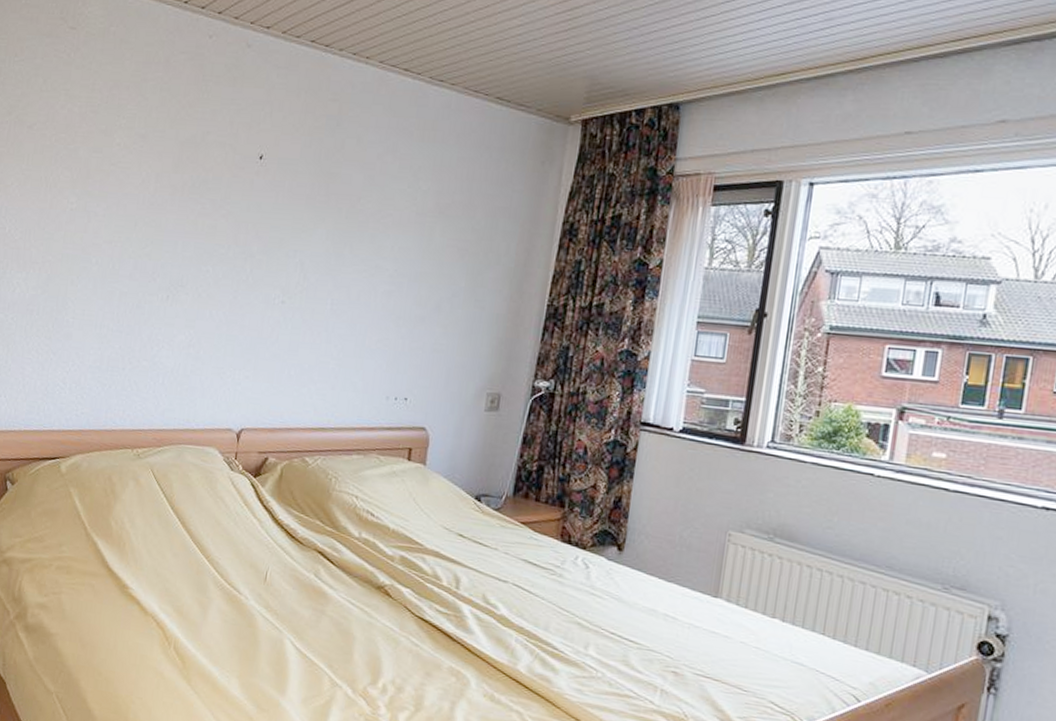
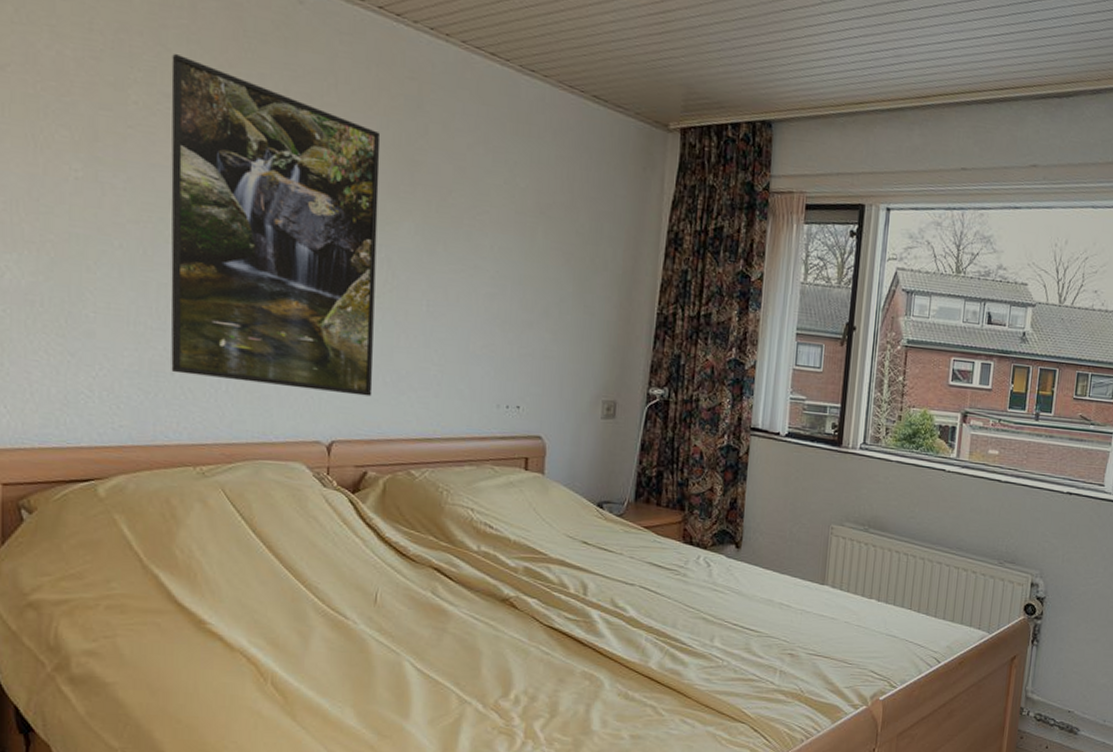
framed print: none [123,100,304,389] -> present [170,53,381,397]

